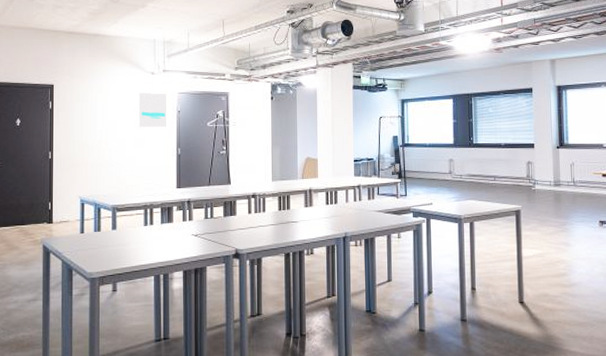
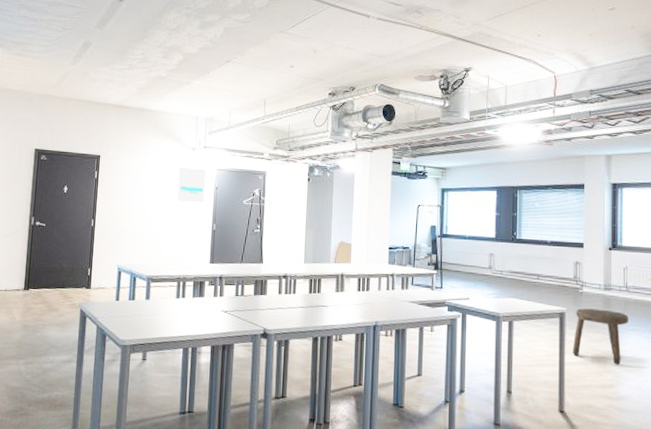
stool: none [528,204,577,254] -> present [572,308,628,365]

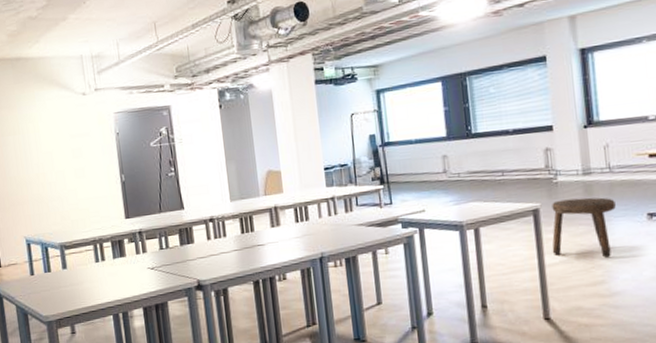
wall art: present [177,168,206,202] -> none [72,114,107,156]

